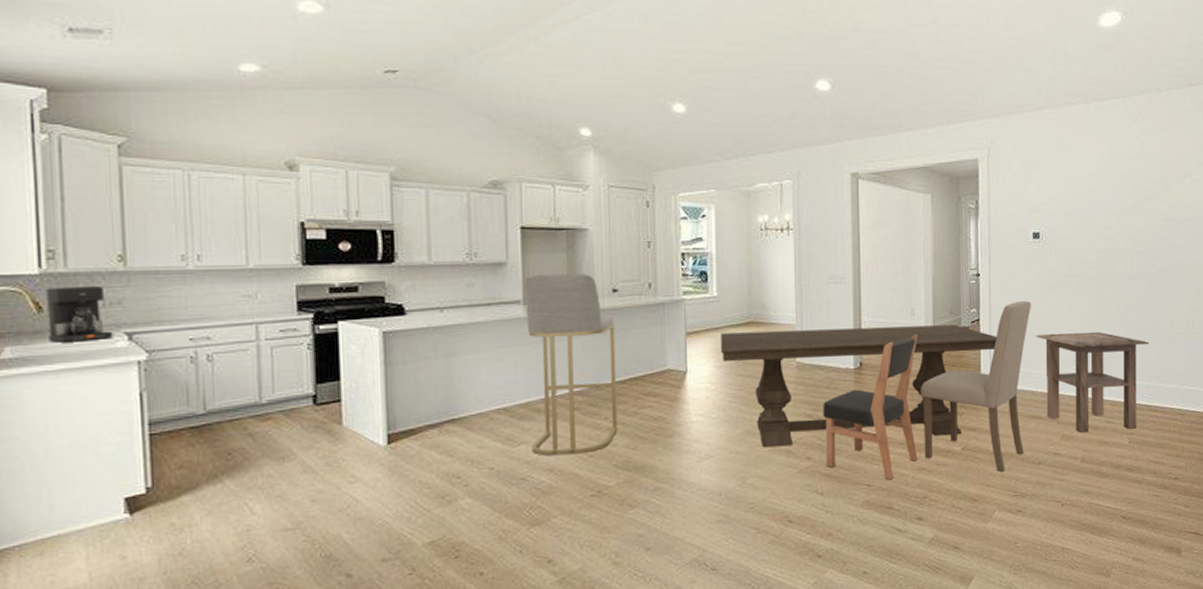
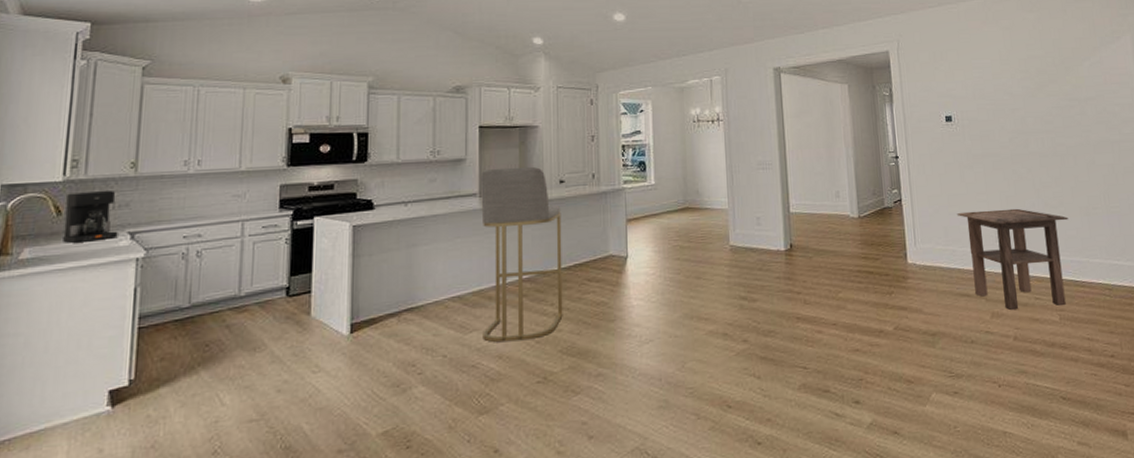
dining table: present [720,325,997,448] -> none [658,205,920,331]
dining chair: present [823,334,918,480] -> none [756,216,851,362]
dining chair: present [921,300,1031,472] -> none [849,180,955,352]

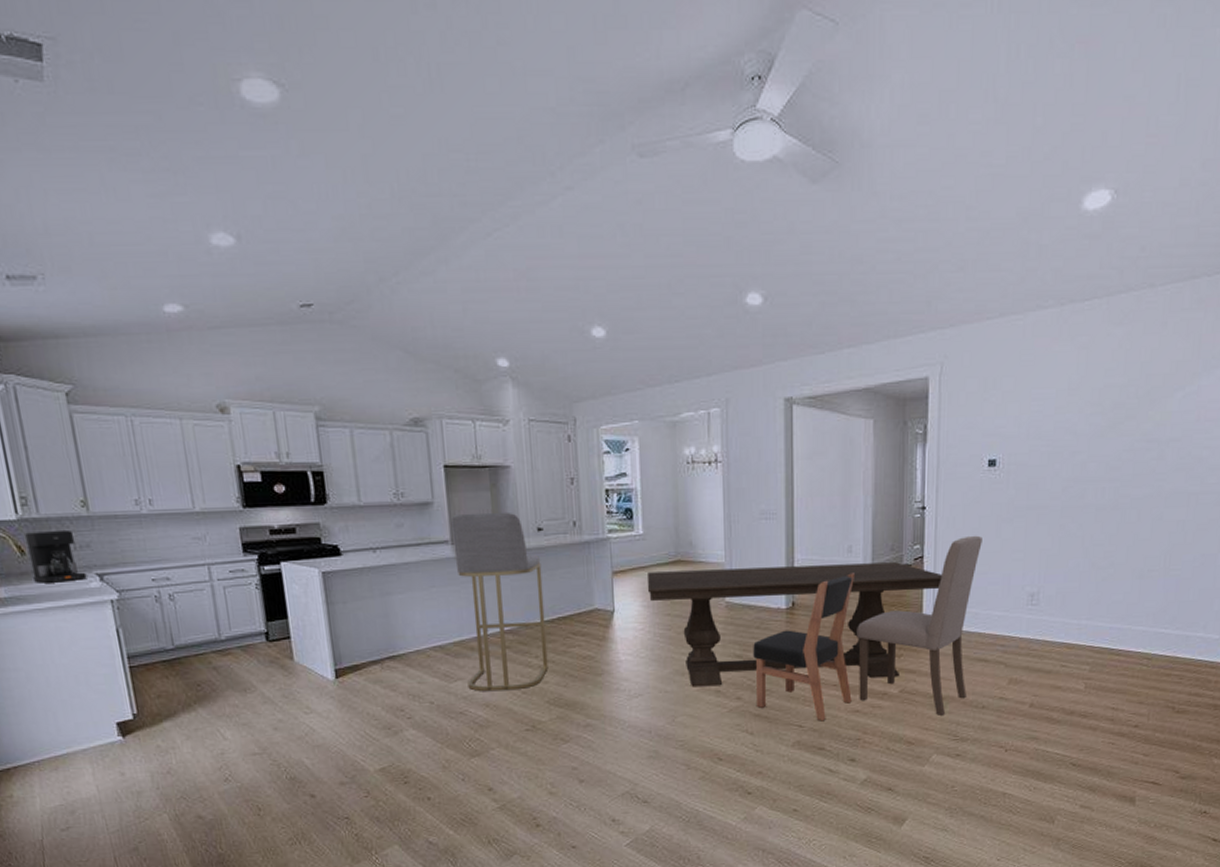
dining table: none [658,205,920,331] -> present [647,562,942,687]
dining chair: none [756,216,851,362] -> present [753,573,854,722]
dining chair: none [849,180,955,352] -> present [857,535,982,715]
side table: present [956,208,1069,310] -> none [985,569,1117,676]

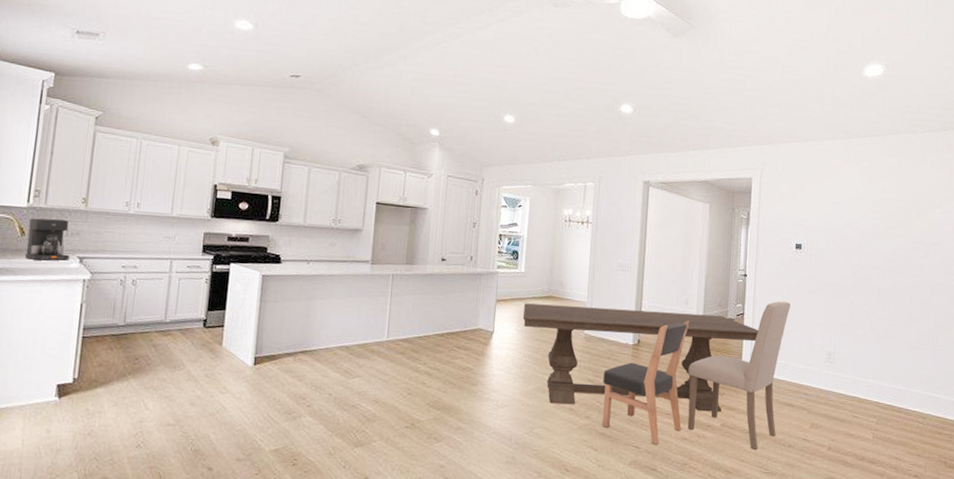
bar stool: present [450,512,549,692] -> none [363,240,441,391]

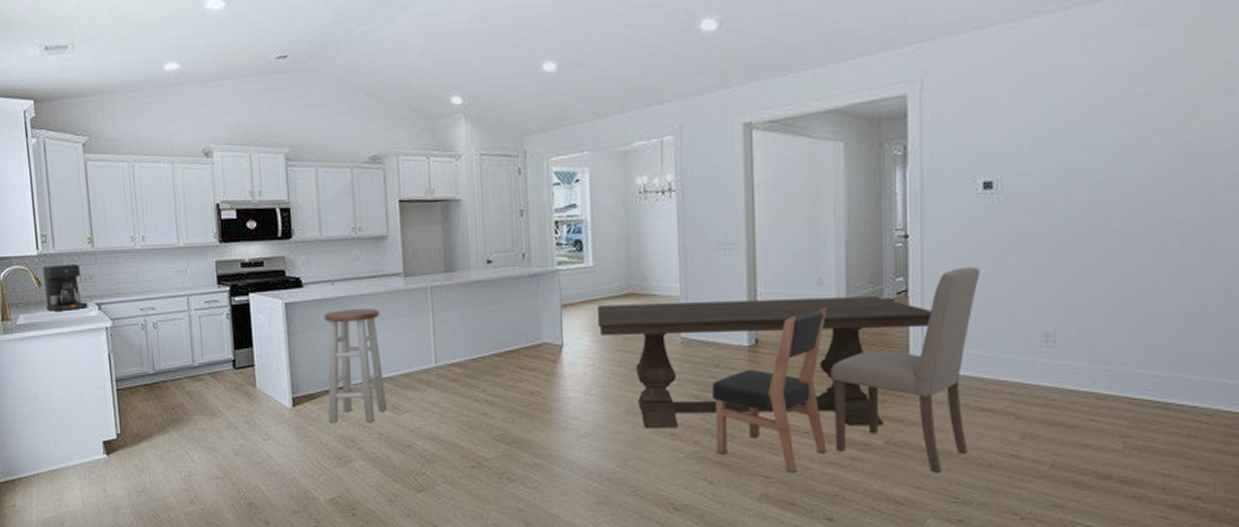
bar stool: none [284,285,346,384] -> present [324,309,388,424]

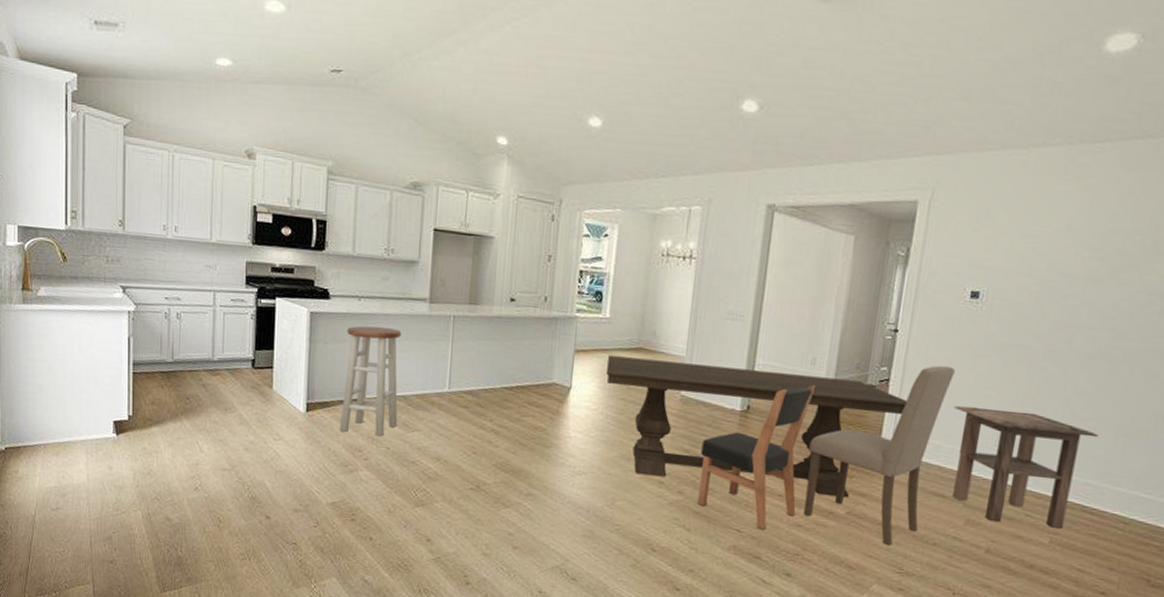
coffee maker: present [43,263,88,312] -> none [70,242,113,290]
side table: none [985,305,1159,431] -> present [953,405,1099,529]

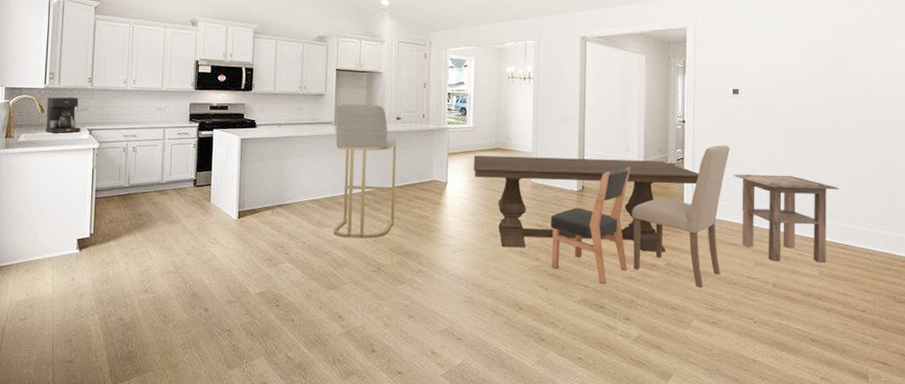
coffee maker: none [70,242,113,290] -> present [45,97,81,133]
bar stool: present [339,325,402,437] -> none [265,146,314,234]
bar stool: none [423,275,509,449] -> present [333,103,397,239]

